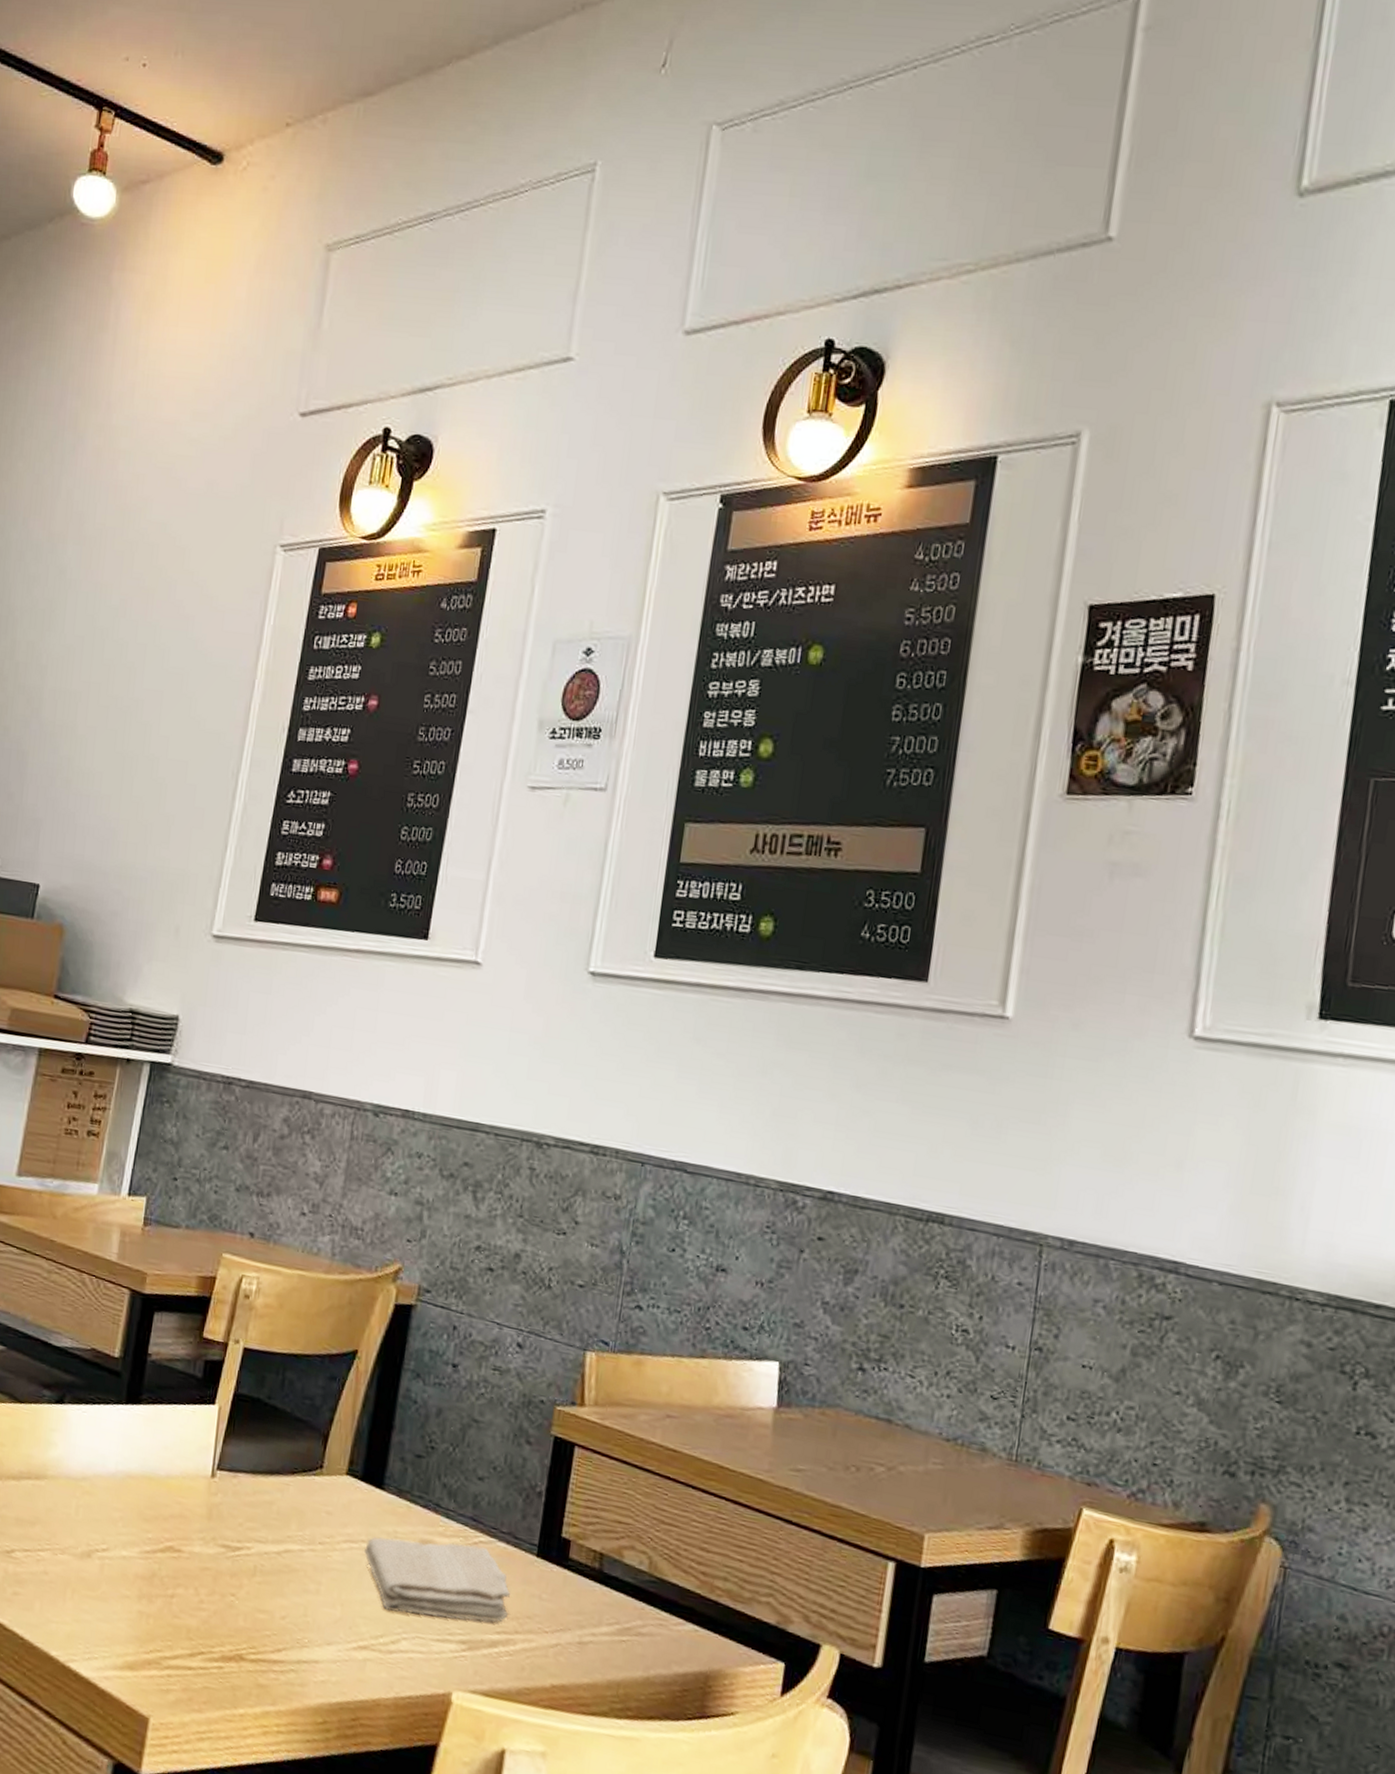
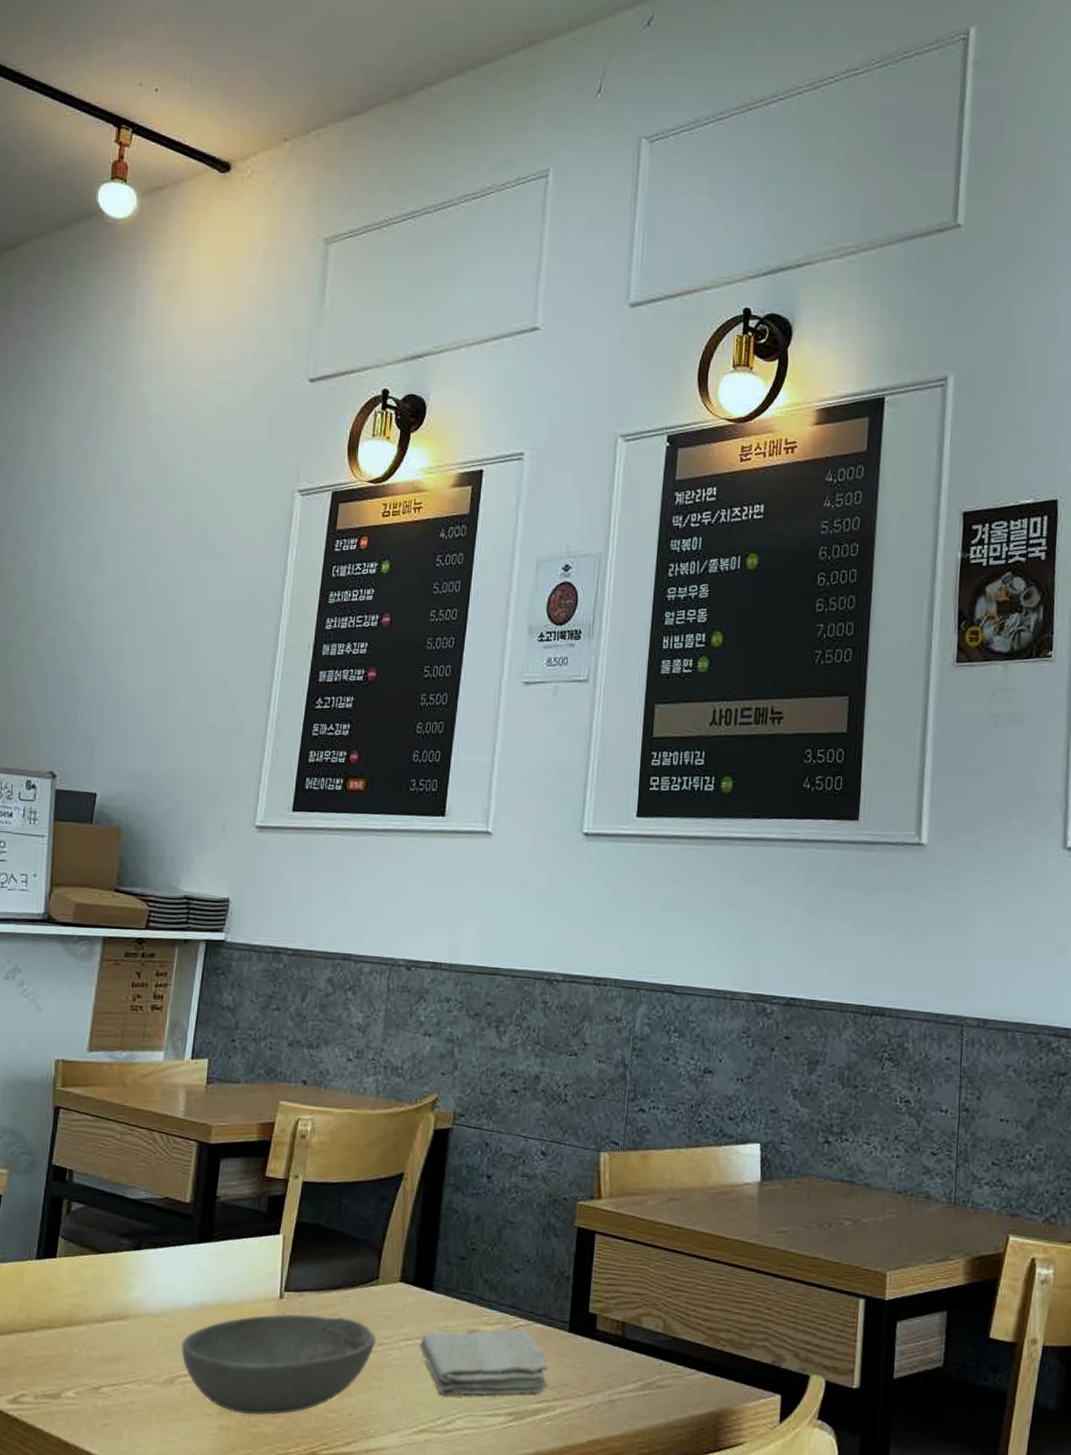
soup bowl: none [101,1493,316,1608] -> present [181,1314,376,1416]

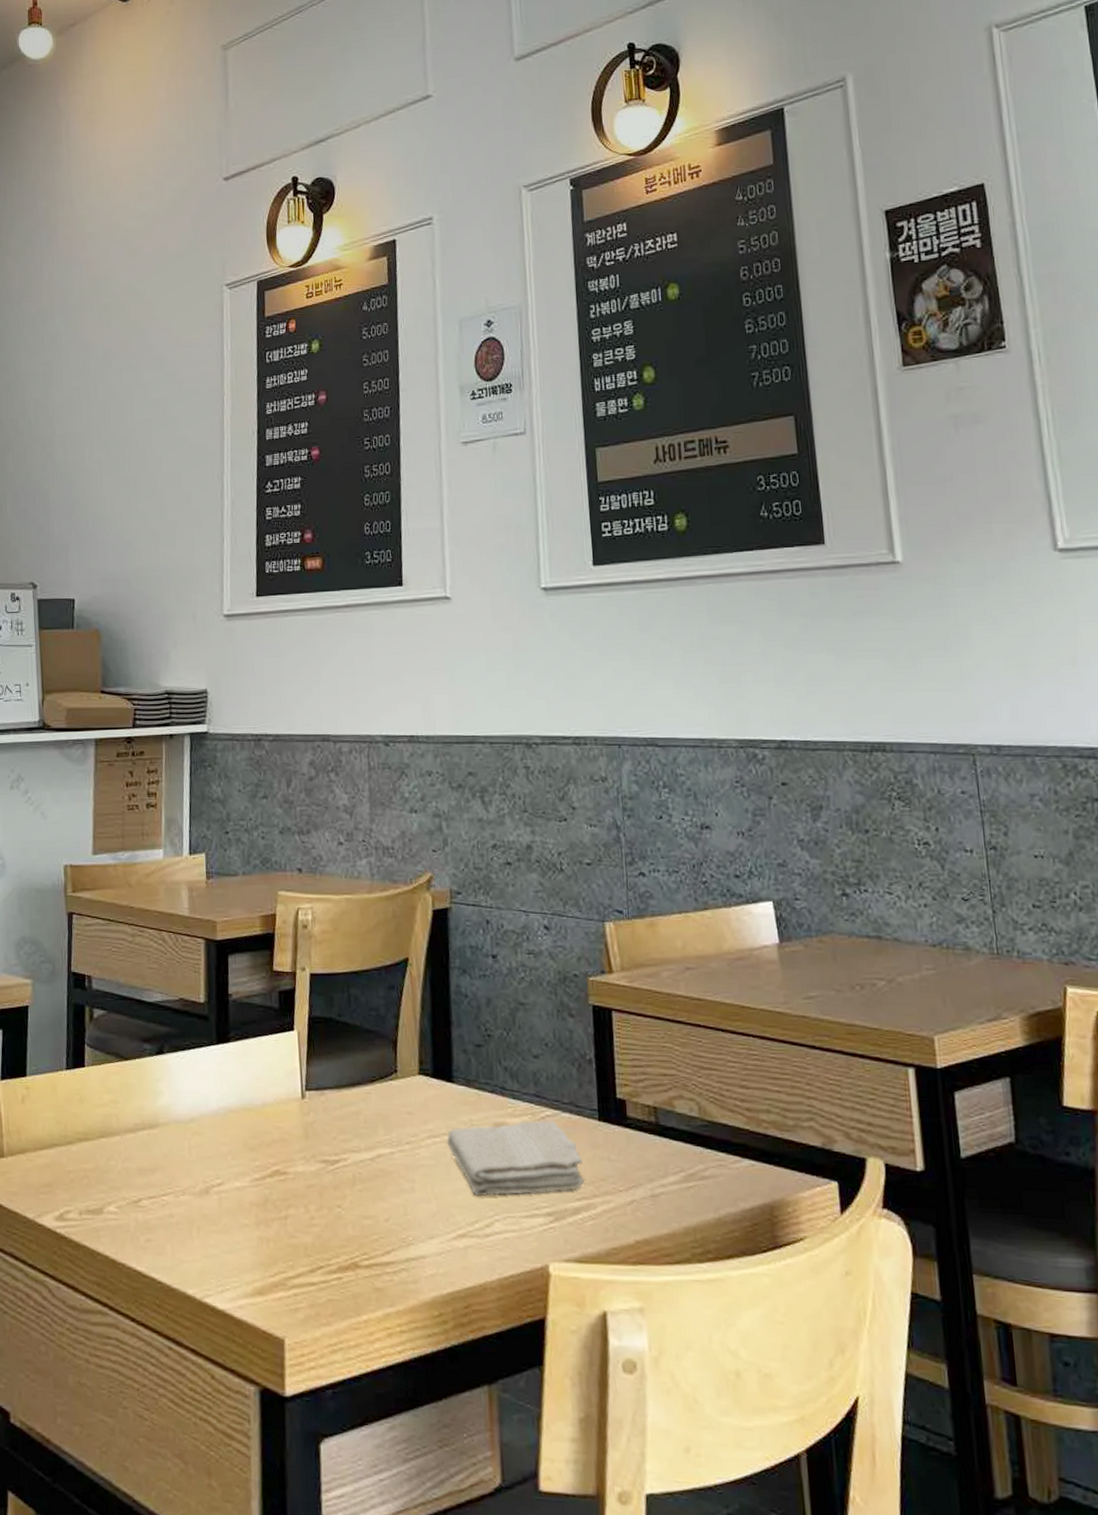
soup bowl: present [181,1314,376,1416] -> none [212,1114,403,1225]

